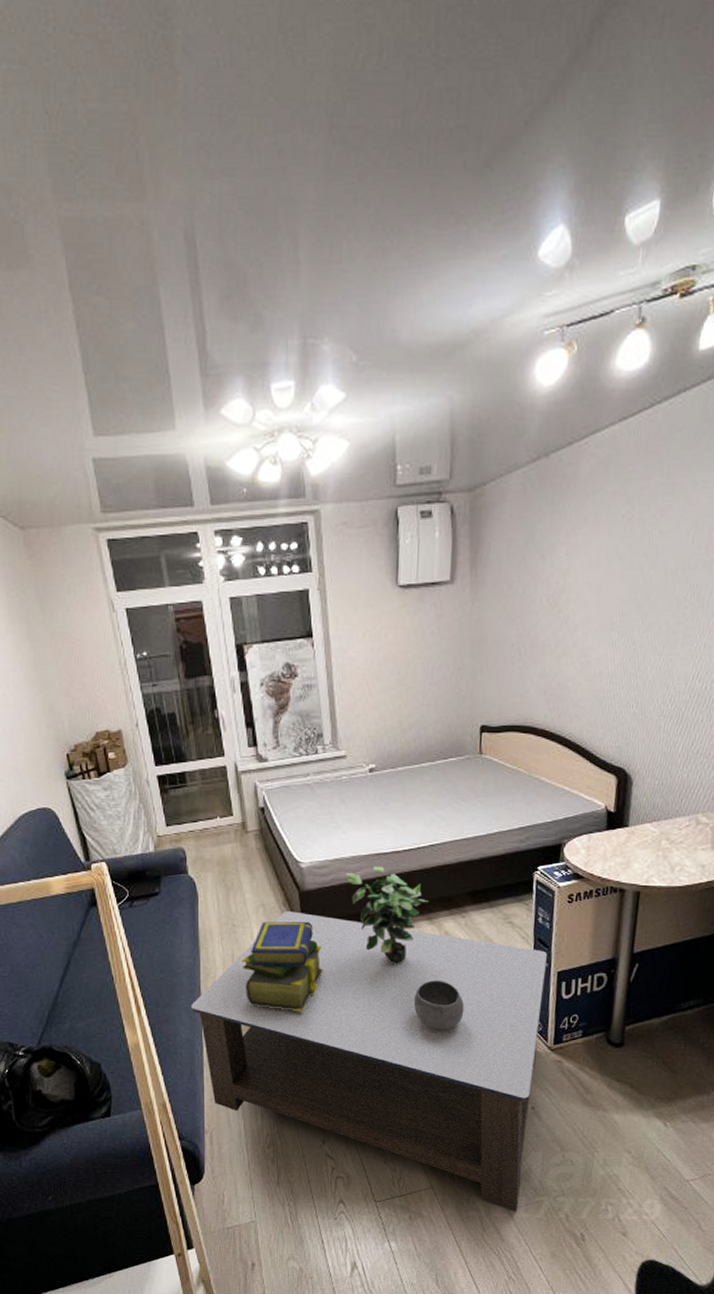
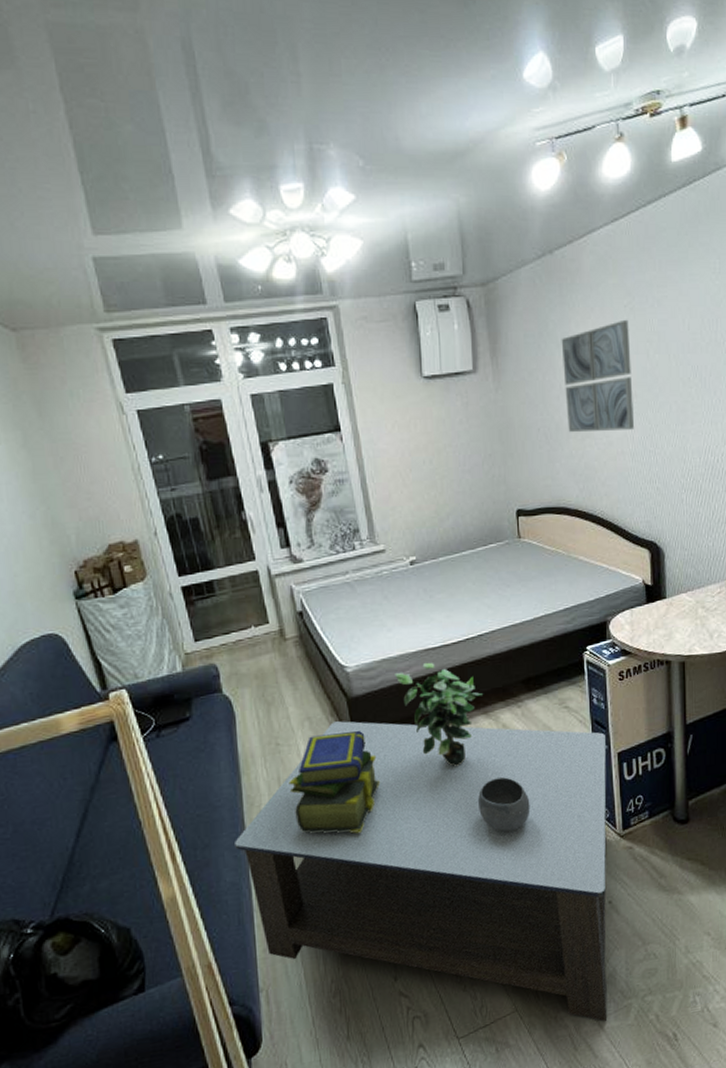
wall art: none [544,530,625,651] -> present [561,319,635,433]

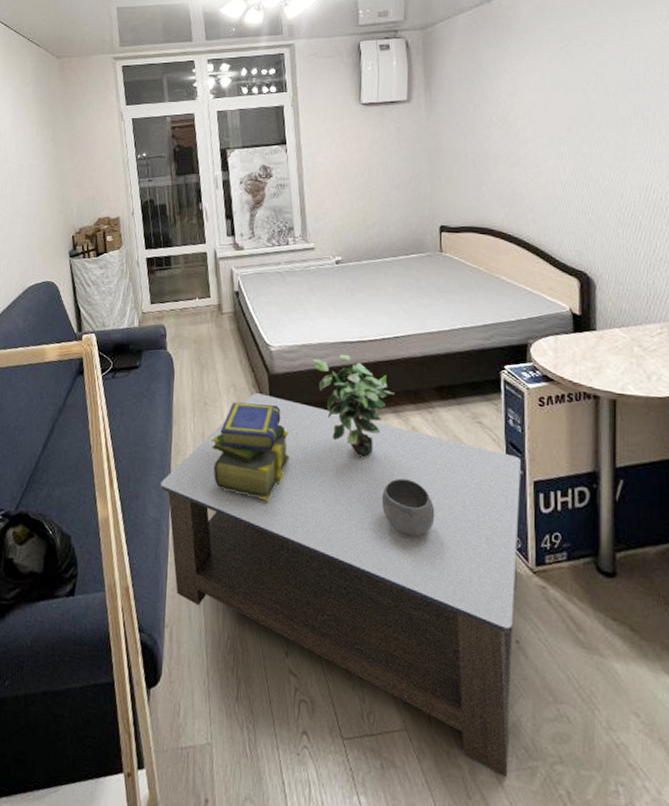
wall art: present [561,319,635,433] -> none [494,60,568,162]

